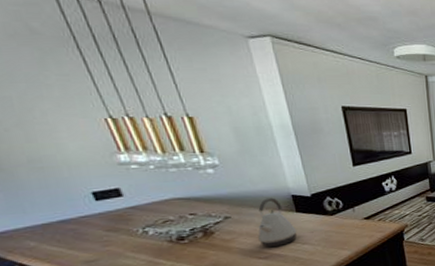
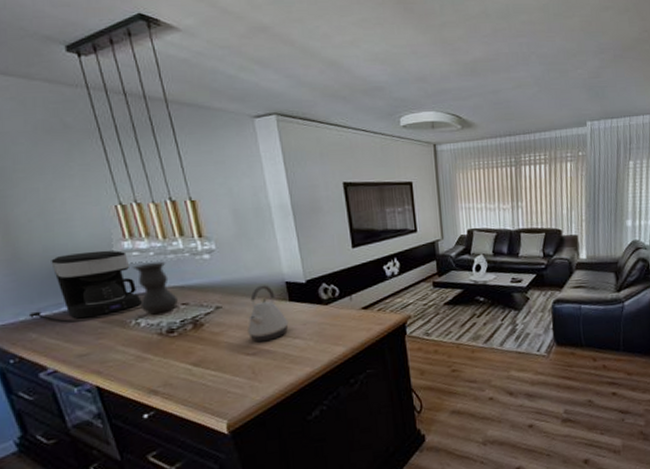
coffee maker: none [24,162,151,232] -> present [30,250,146,323]
vase: none [132,174,186,227] -> present [132,261,179,318]

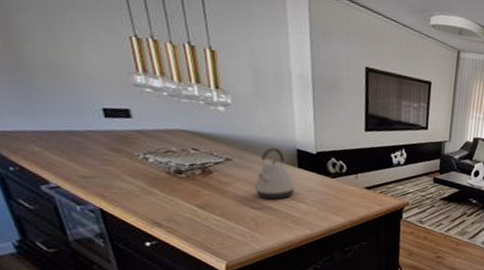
coffee maker: present [30,250,146,323] -> none [32,74,156,147]
vase: present [132,261,179,318] -> none [144,101,190,156]

